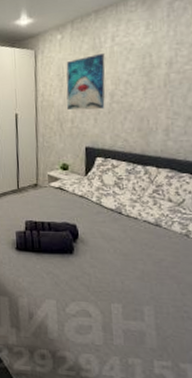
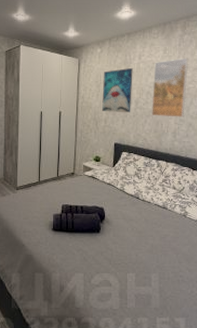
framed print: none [132,31,183,111] -> present [152,57,189,117]

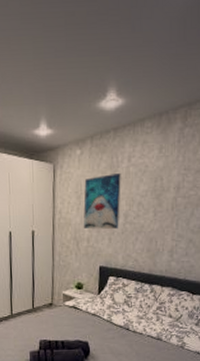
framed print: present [152,57,189,117] -> none [144,157,190,233]

